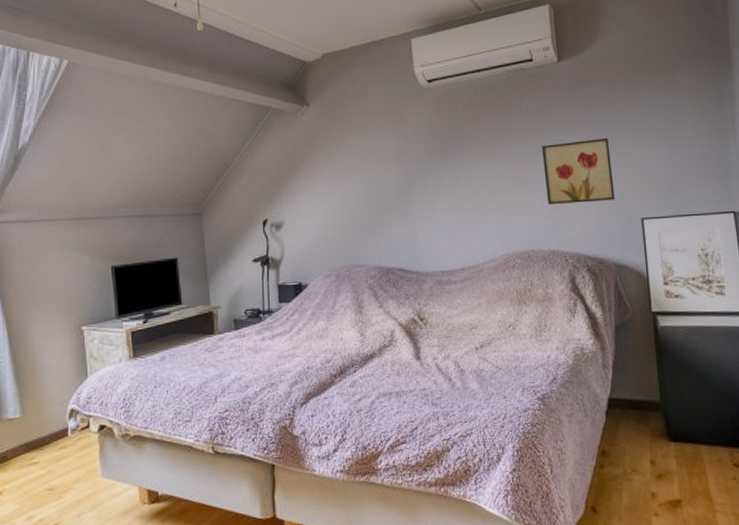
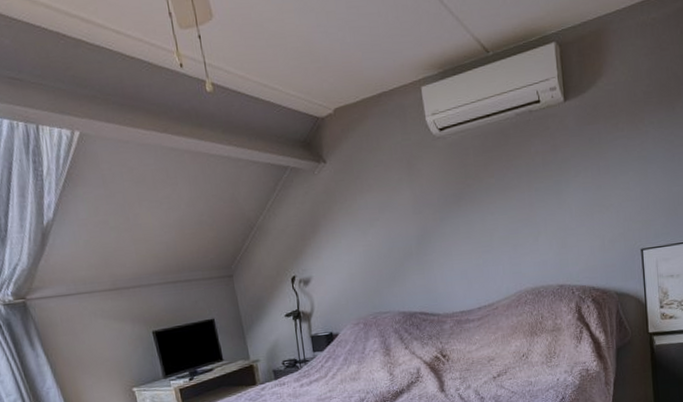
wall art: present [542,138,615,205] -> none [550,175,617,243]

